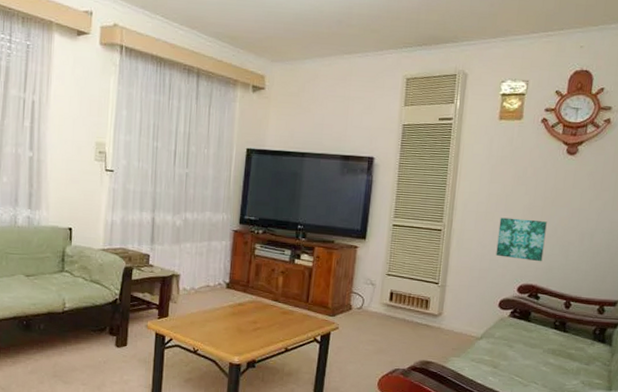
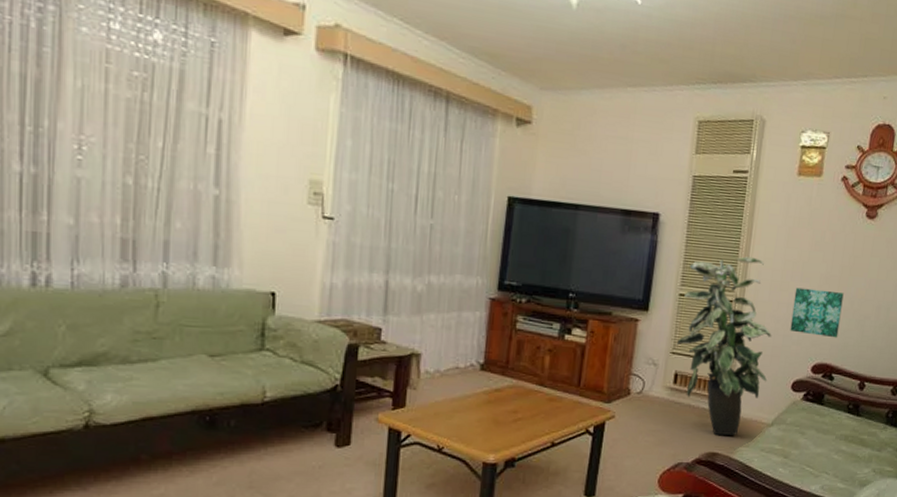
indoor plant: none [392,191,479,347] -> present [677,256,772,436]

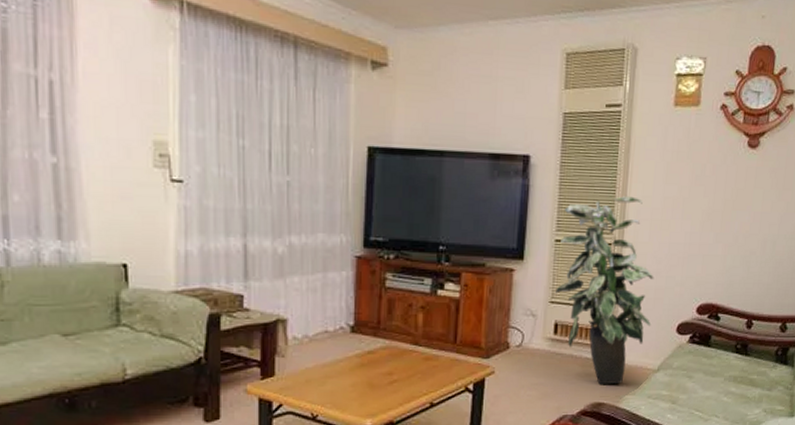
wall art: present [790,287,844,338] -> none [672,225,727,276]

